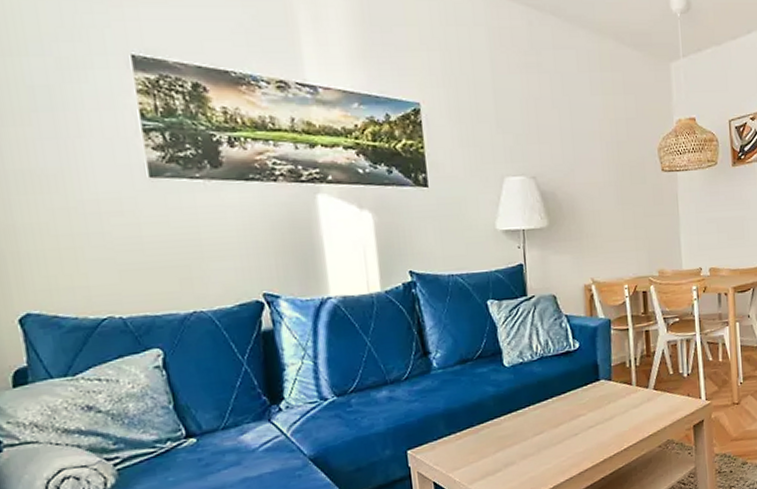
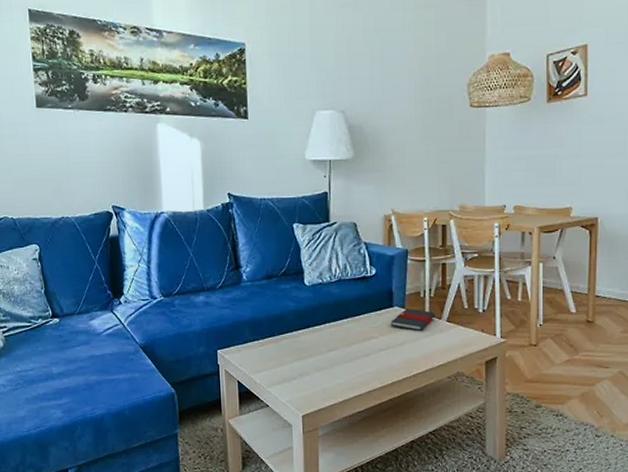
book: none [598,380,642,403] -> present [390,308,435,331]

